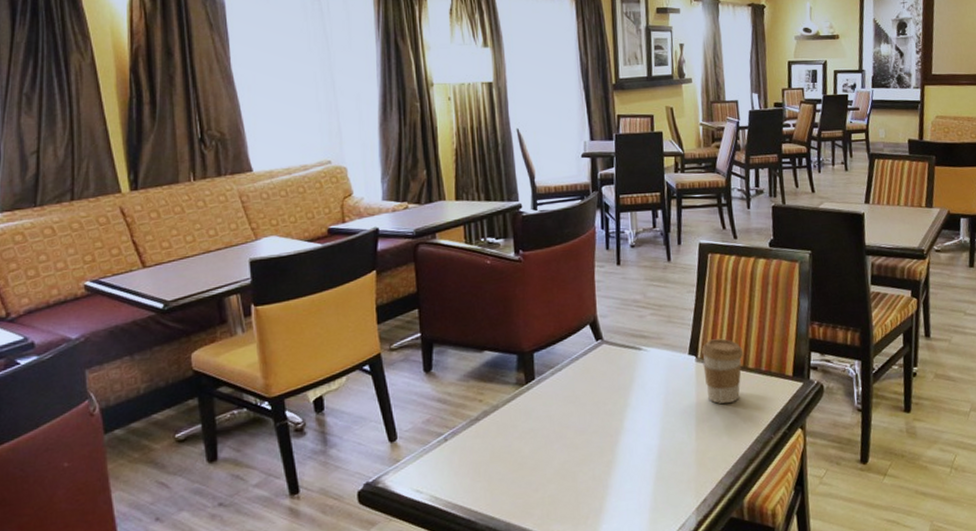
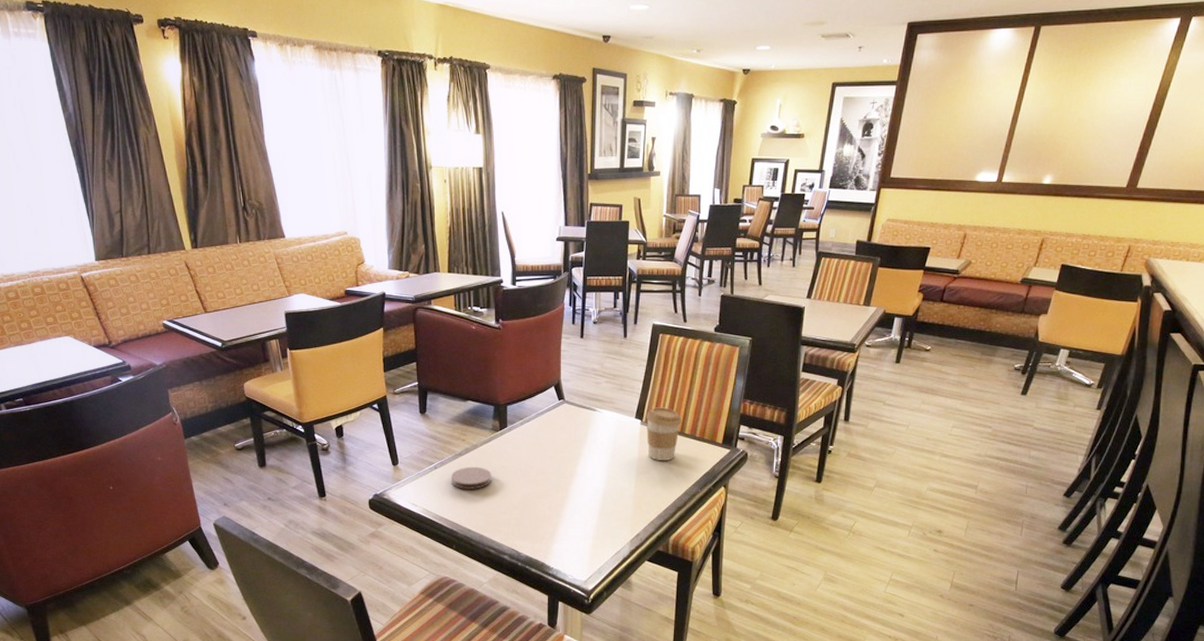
coaster: none [466,433,519,465] -> present [451,466,492,489]

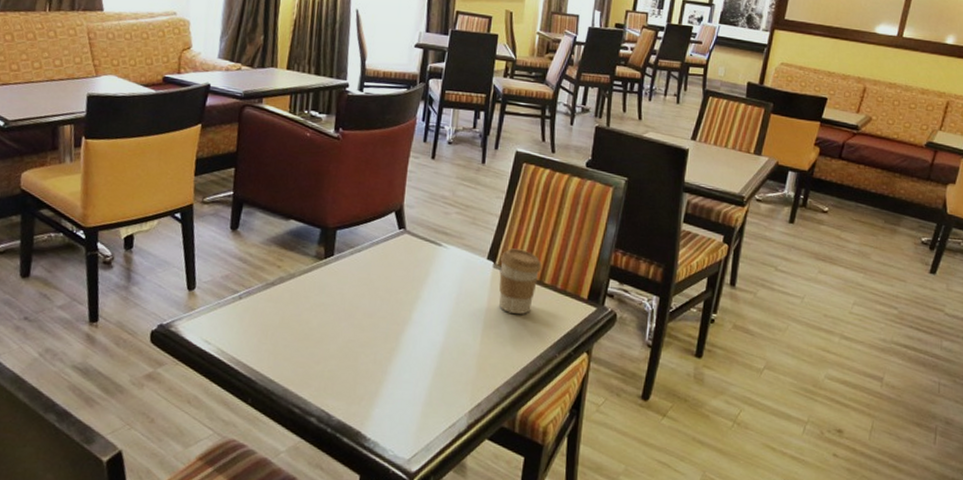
coaster: present [451,466,492,489] -> none [257,300,308,330]

